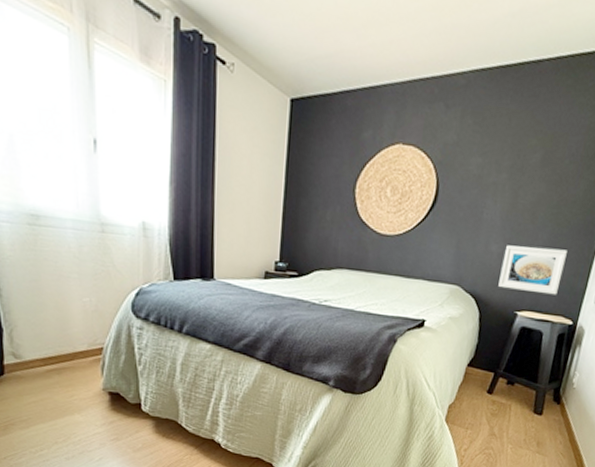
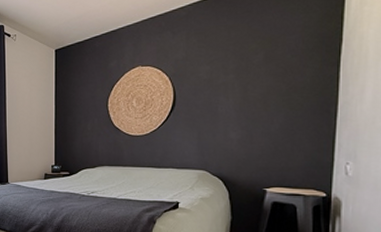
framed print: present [498,245,567,295] -> none [243,129,306,171]

